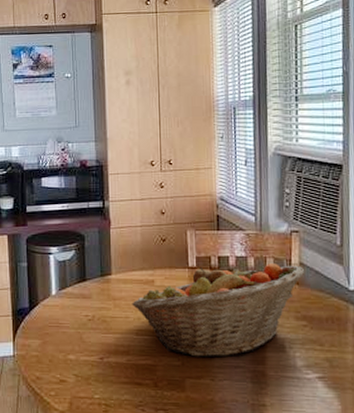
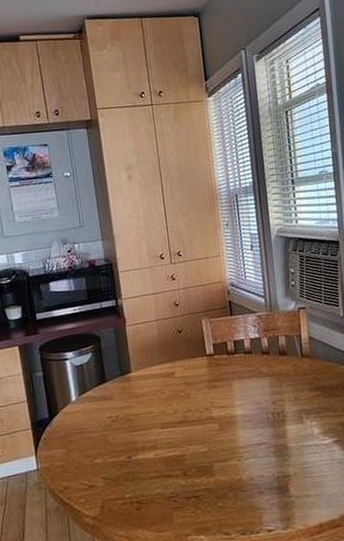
fruit basket: present [132,263,305,357] -> none [154,340,315,441]

